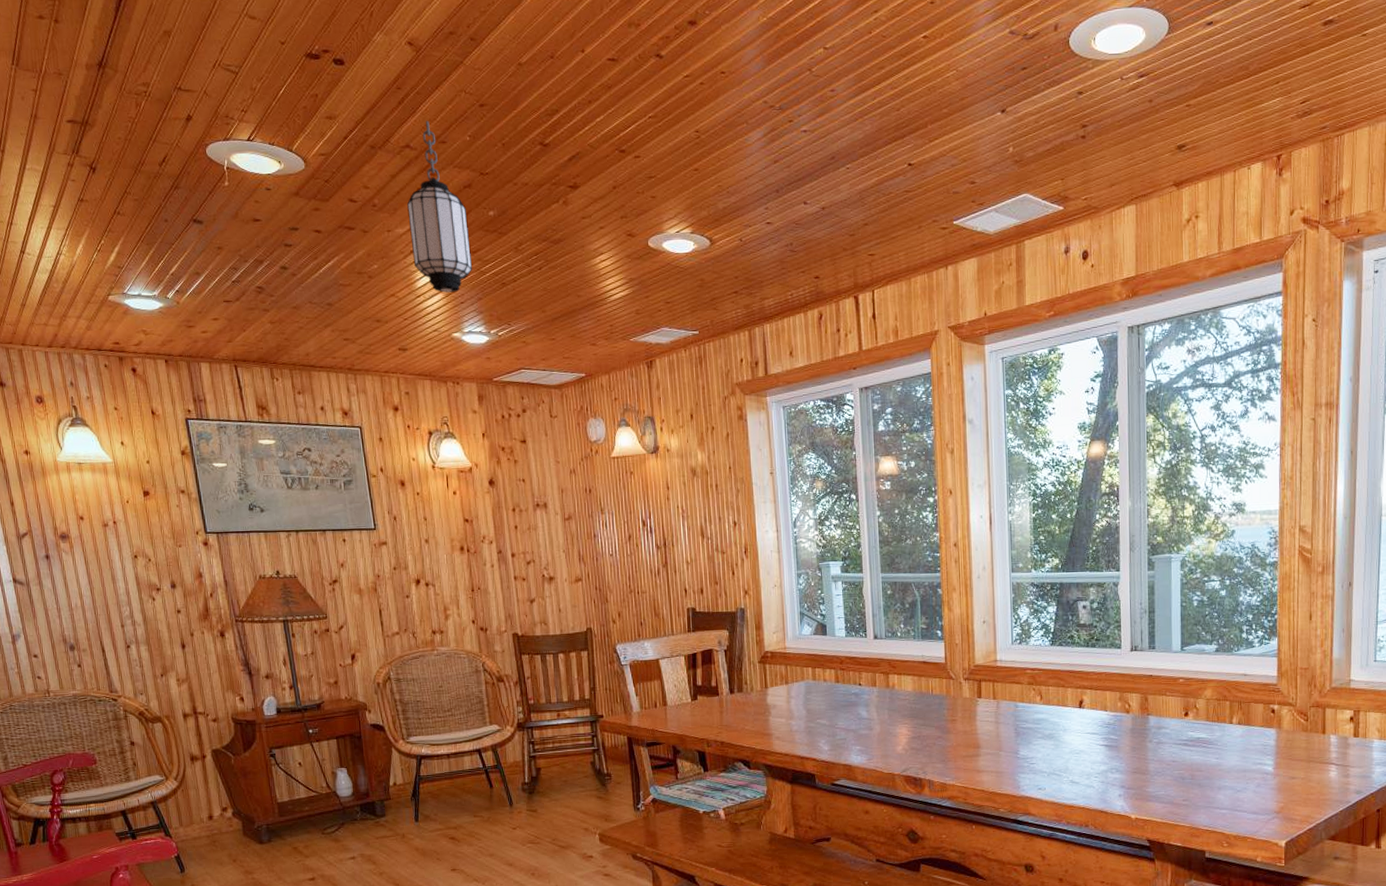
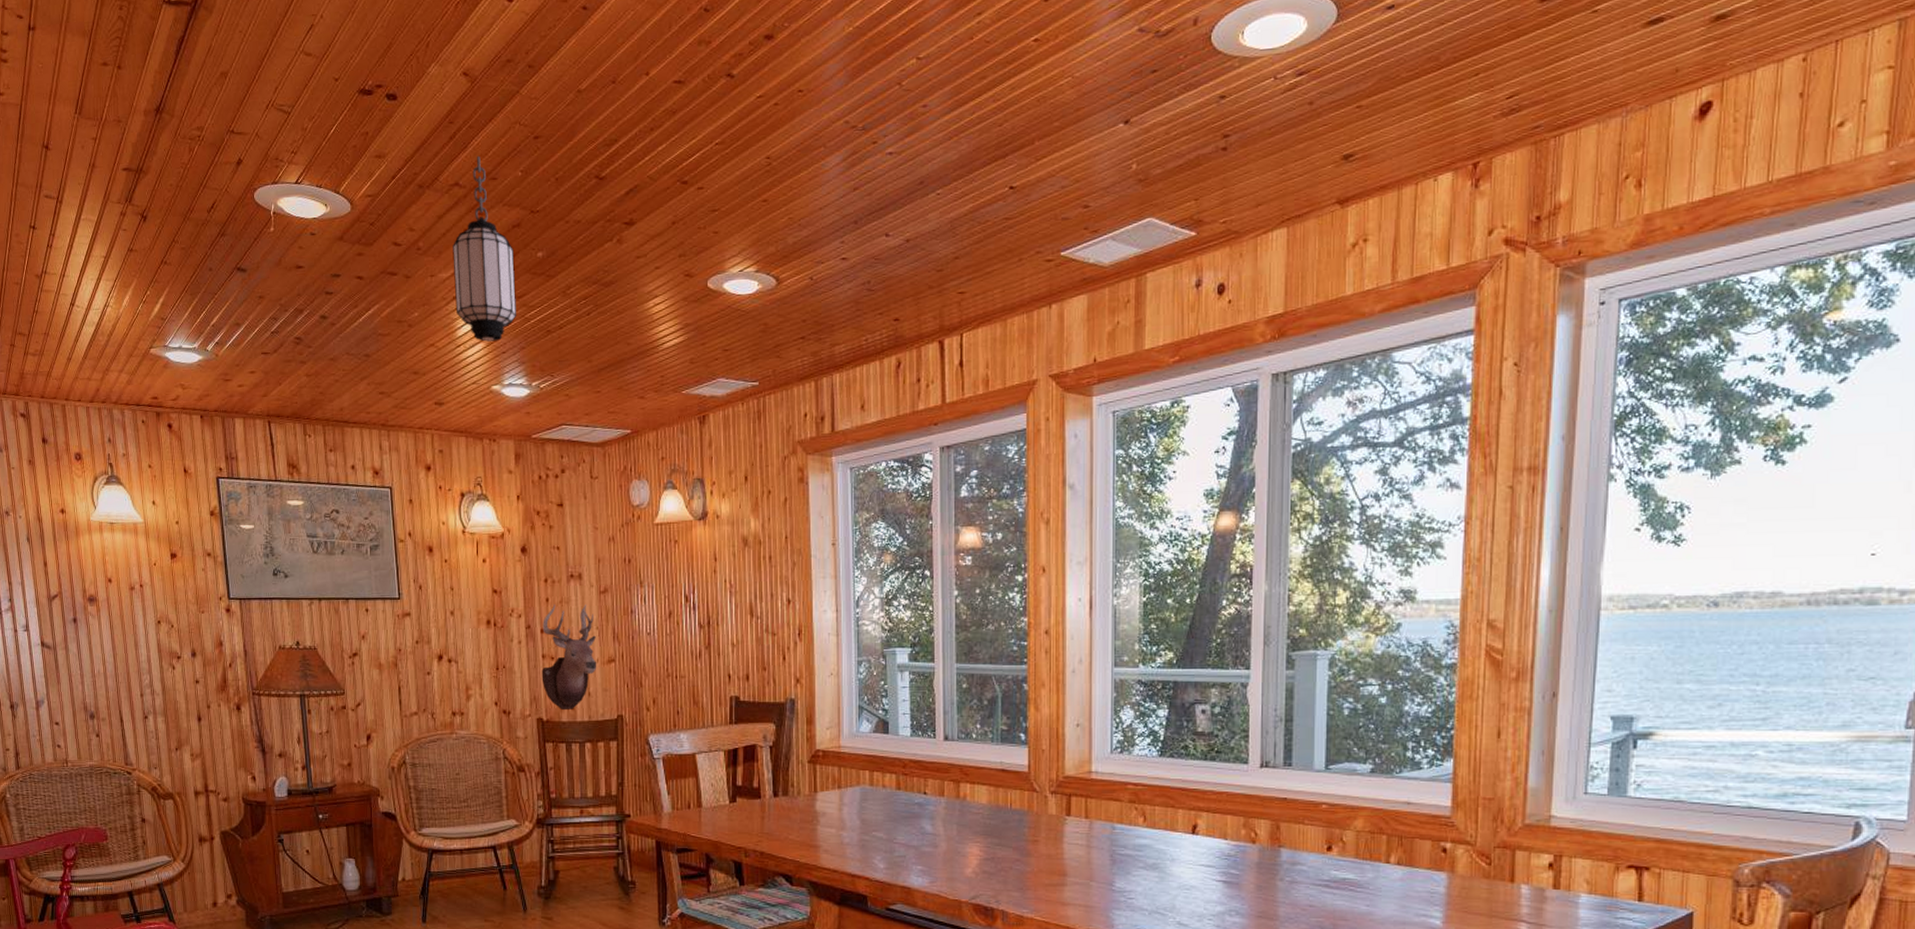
mounted trophy: none [513,531,566,626] -> present [541,604,597,711]

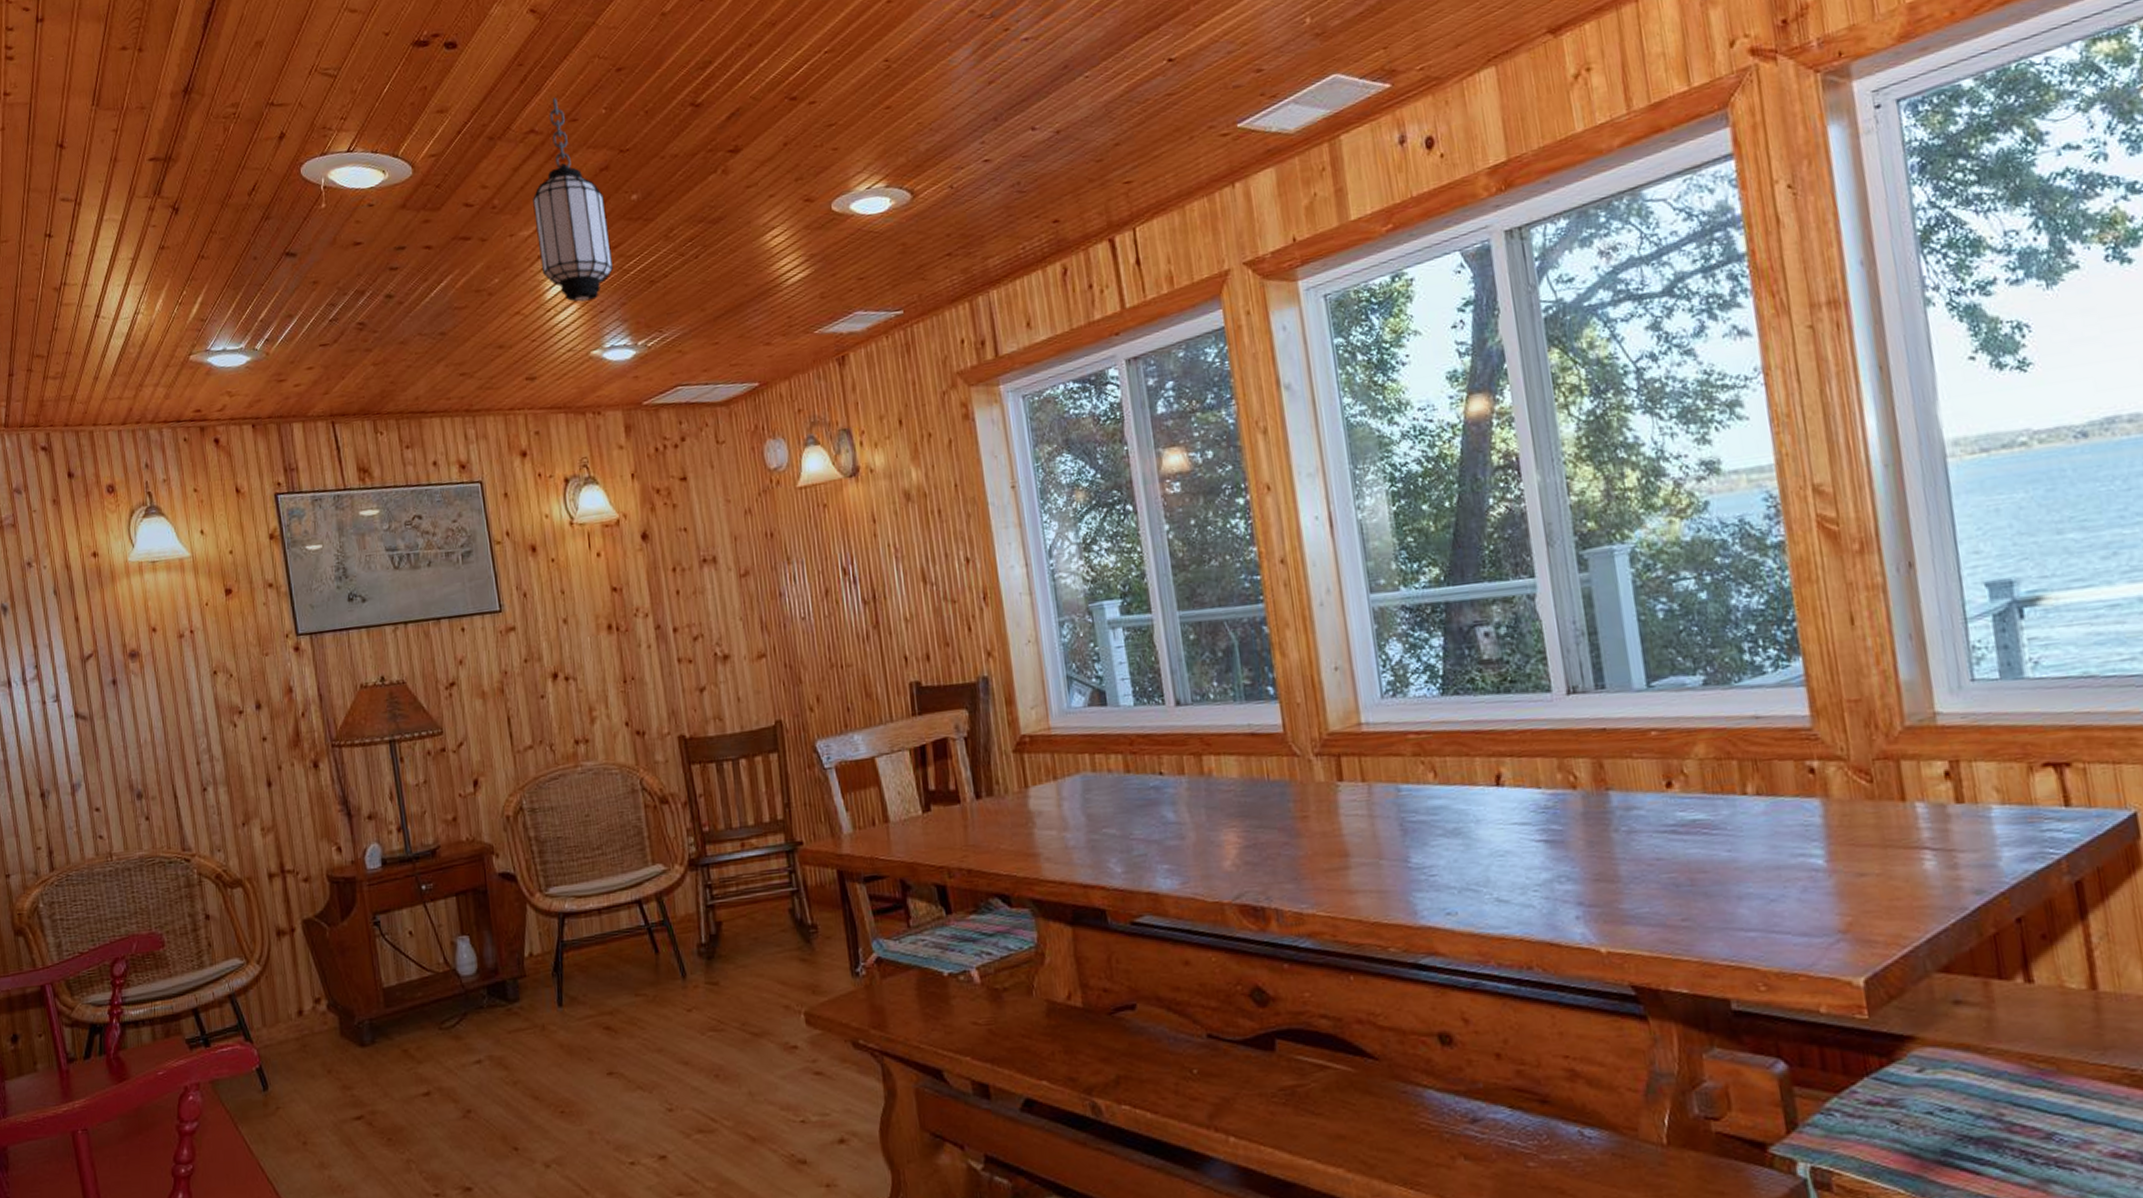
mounted trophy: present [541,604,597,711] -> none [674,592,745,723]

